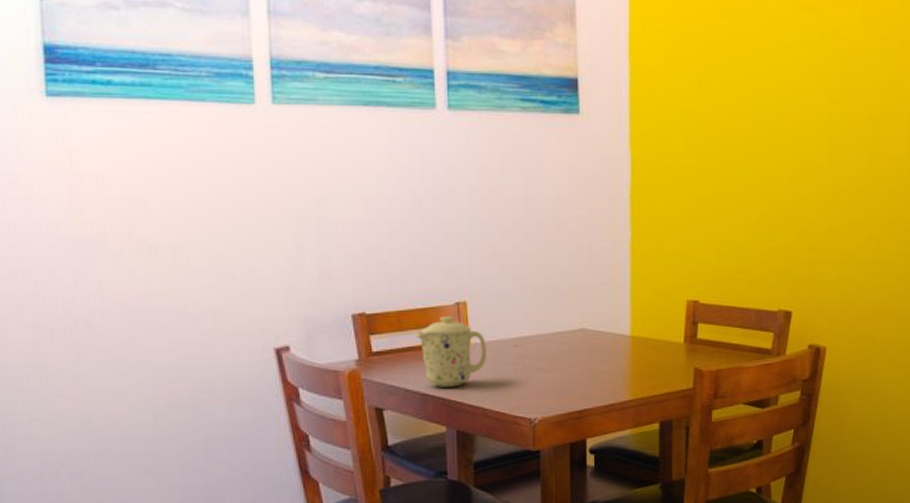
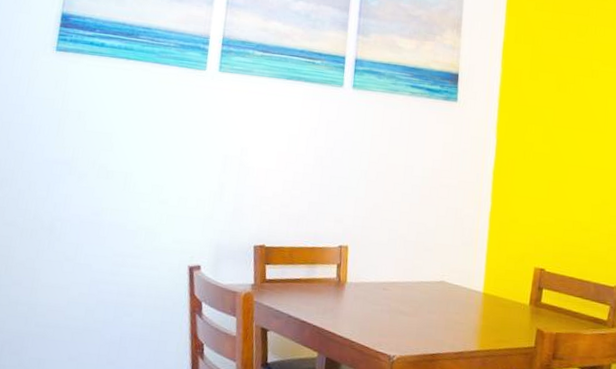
mug: present [416,315,486,387] -> none [303,255,360,319]

